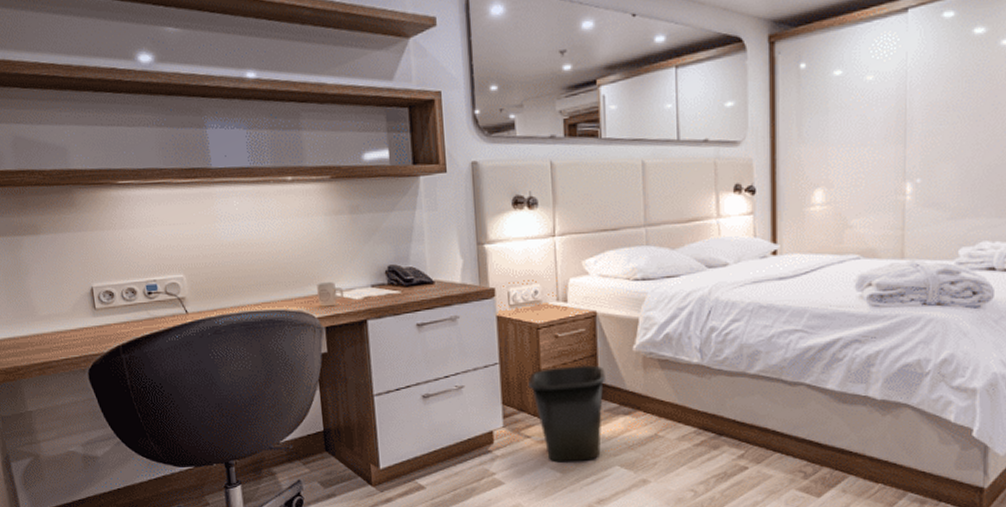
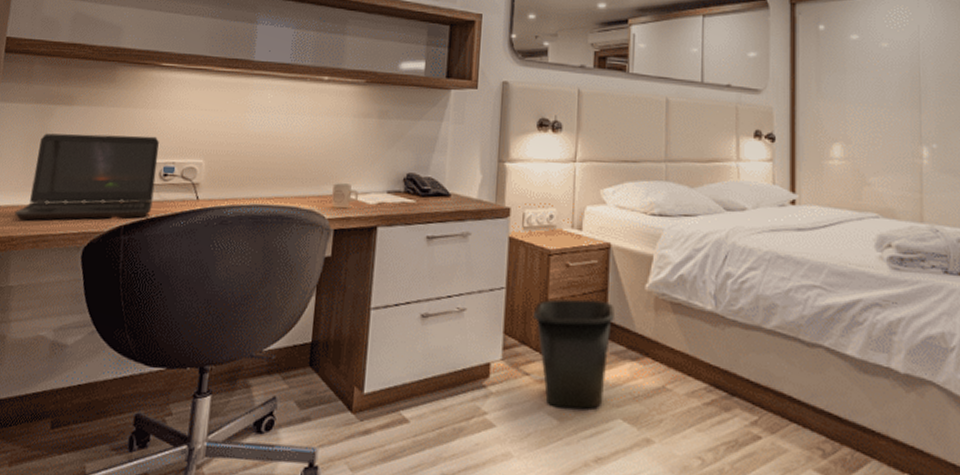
laptop computer: none [13,256,145,351] -> present [15,133,160,221]

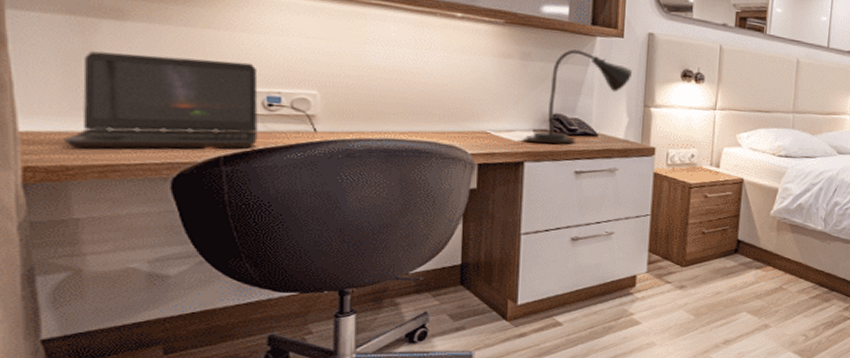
mug: present [331,183,359,209] -> none [472,120,504,145]
desk lamp: none [377,104,487,207] -> present [523,49,633,145]
waste bin: present [532,299,616,409] -> none [674,223,745,307]

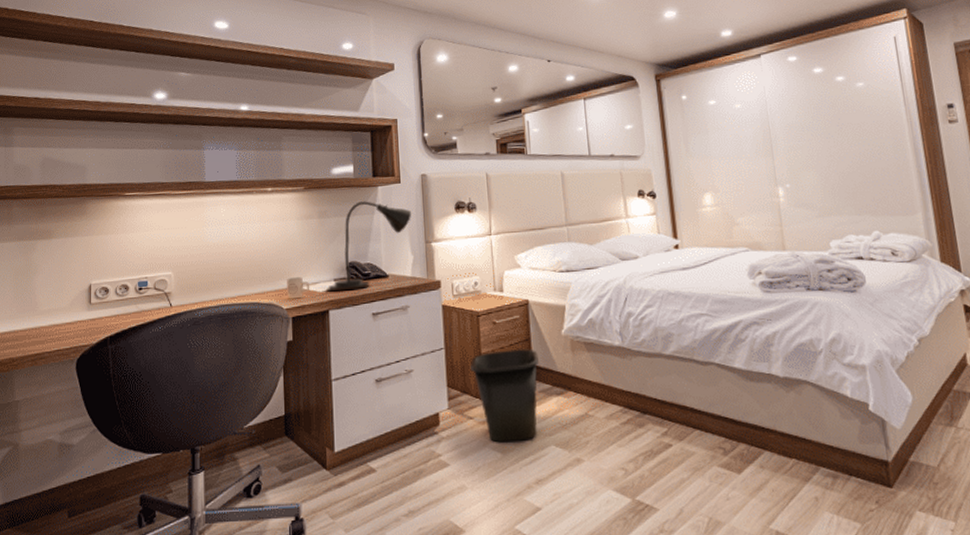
laptop computer: present [64,51,258,149] -> none [13,257,132,343]
mug: none [472,120,504,145] -> present [286,277,310,299]
waste bin: none [674,223,745,307] -> present [470,349,540,443]

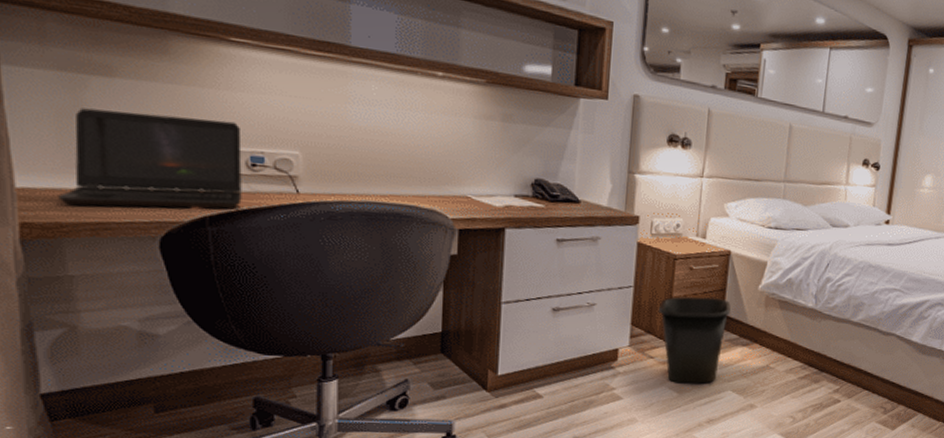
laptop computer: none [13,257,132,343] -> present [58,108,242,210]
mug: present [286,277,310,299] -> none [453,184,485,210]
desk lamp: present [326,201,412,292] -> none [504,111,617,211]

